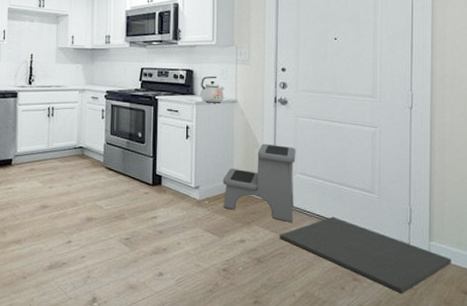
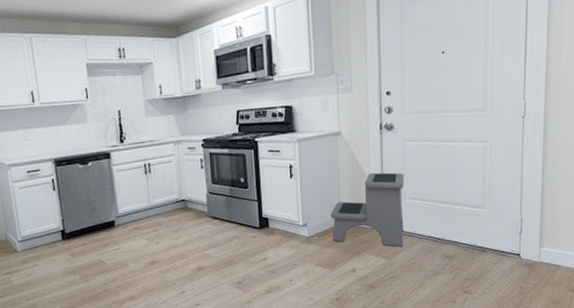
kettle: present [200,76,225,103] -> none [301,109,327,139]
doormat: present [280,216,451,293] -> none [391,236,561,299]

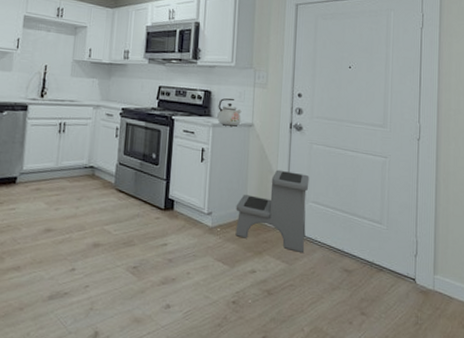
kettle: none [301,109,327,139] -> present [217,98,242,126]

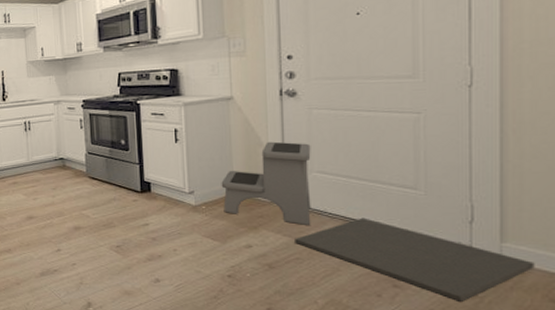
kettle: present [217,98,242,126] -> none [188,72,217,103]
doormat: none [290,247,454,328] -> present [295,217,535,302]

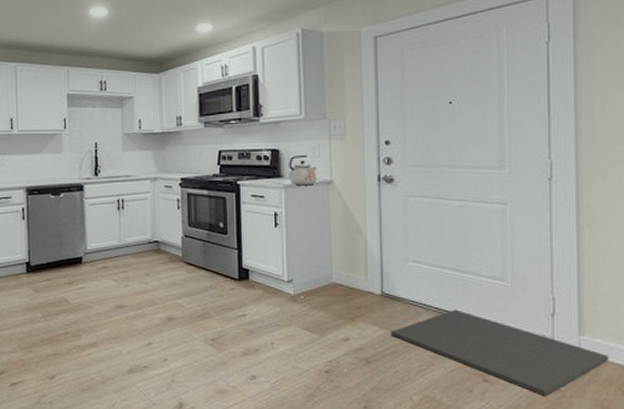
kettle: none [188,72,217,103] -> present [289,154,318,186]
step stool: present [221,141,311,225] -> none [320,228,407,317]

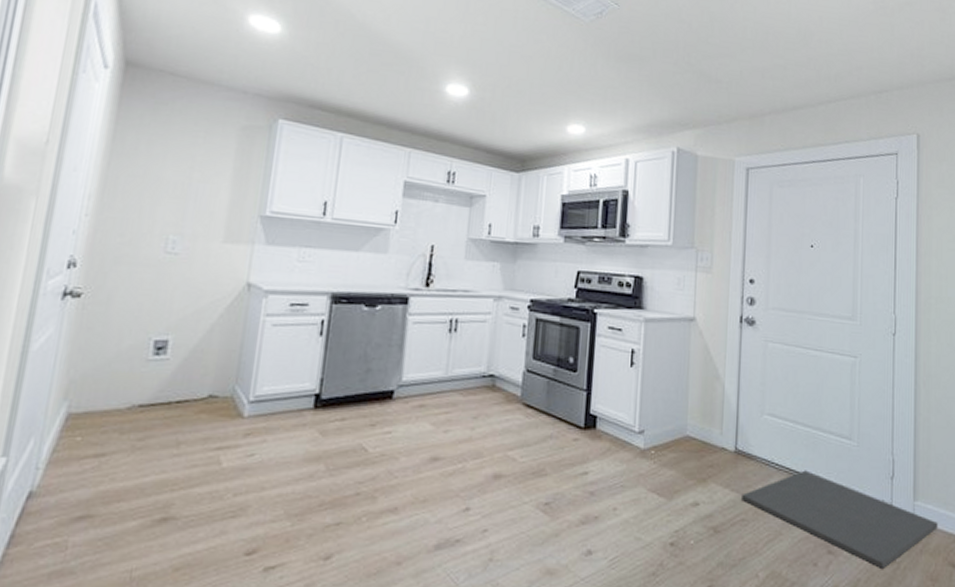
kettle: present [289,154,318,186] -> none [650,285,681,321]

